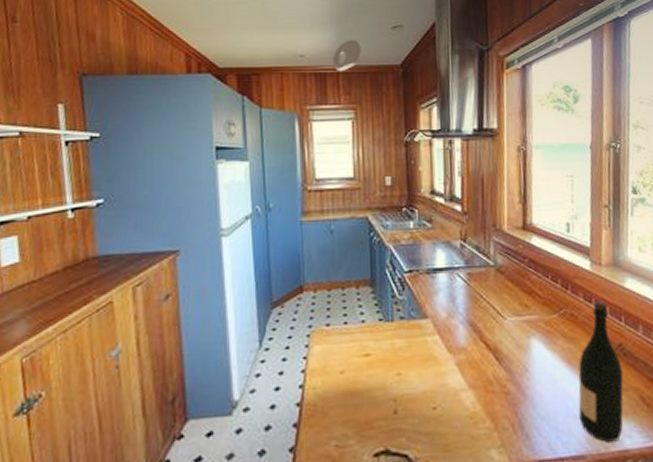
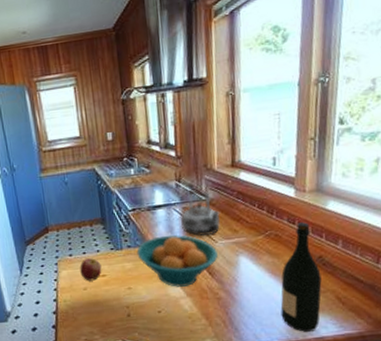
ceiling light: present [332,39,361,71] -> none [50,9,76,42]
apple: none [338,330,366,362] -> present [80,258,102,281]
fruit bowl: none [410,306,506,375] -> present [136,234,218,287]
kettle: none [465,251,510,309] -> present [181,189,221,236]

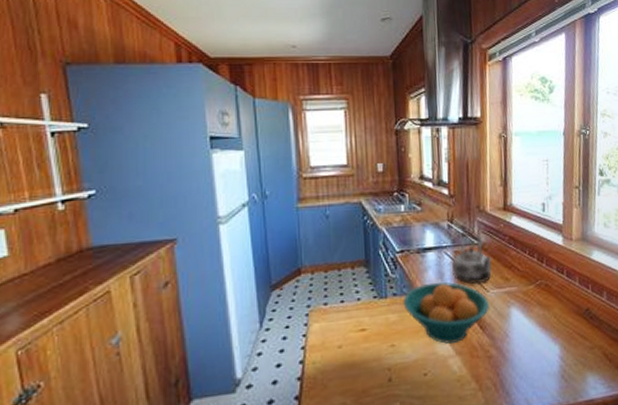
apple: present [80,258,102,281] -> none [335,308,362,337]
wine bottle: present [280,222,322,332] -> none [551,272,590,395]

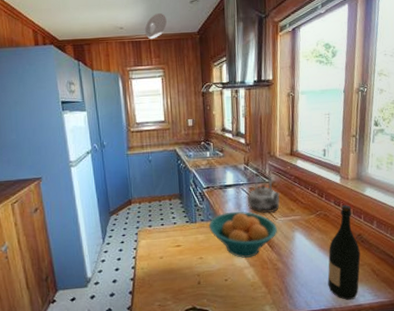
ceiling light: none [323,30,352,61] -> present [144,12,167,39]
wine bottle: none [551,272,590,395] -> present [327,205,361,300]

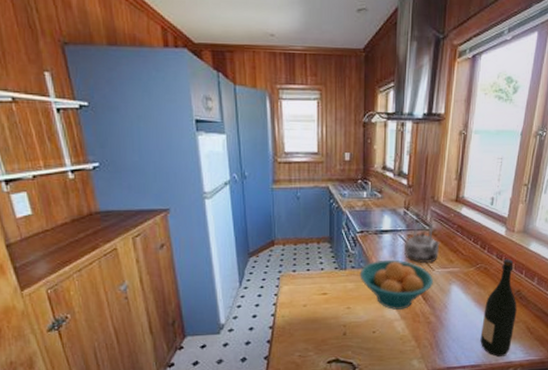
ceiling light: present [144,12,167,39] -> none [300,20,327,52]

